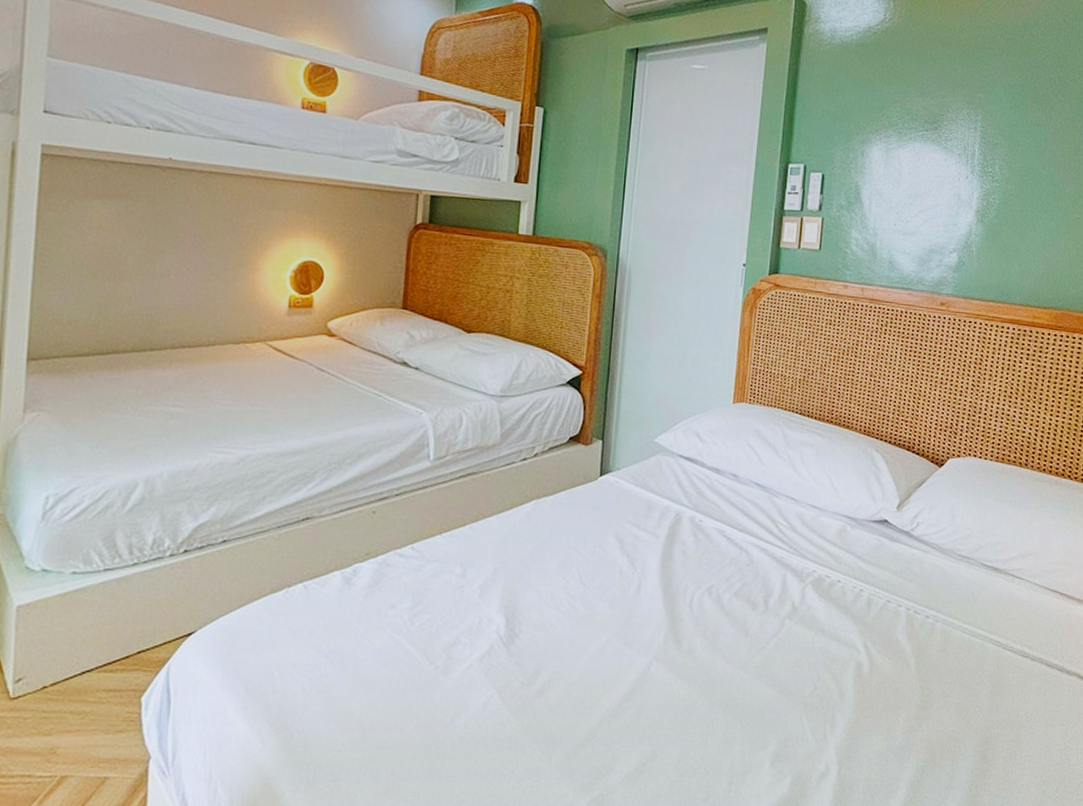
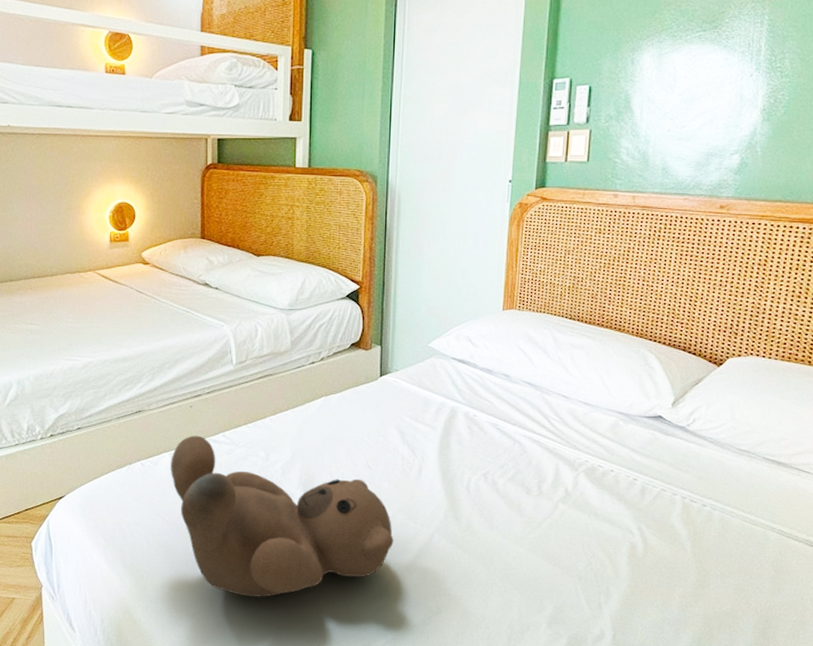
teddy bear: none [341,548,607,754] -> present [171,435,394,597]

